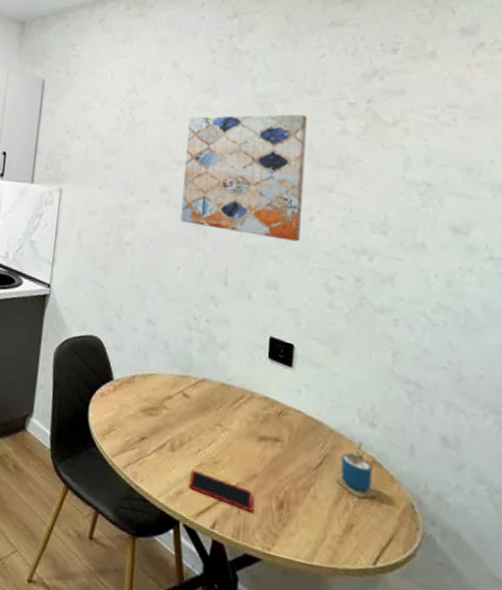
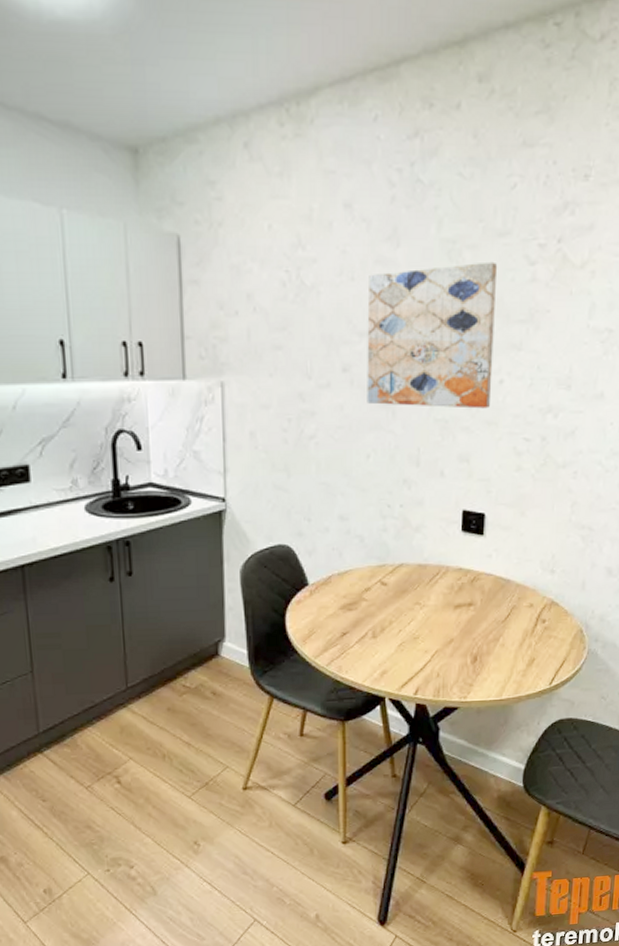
smartphone: present [188,469,253,512] -> none [392,649,451,672]
cup: present [336,441,376,499] -> none [521,588,553,636]

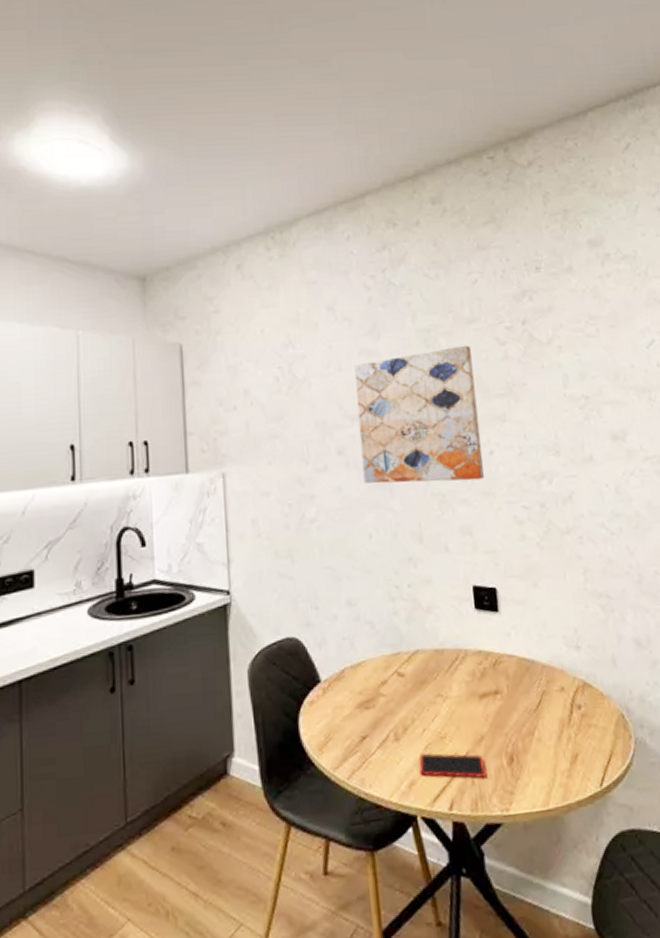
smartphone: none [392,649,451,672] -> present [419,753,486,778]

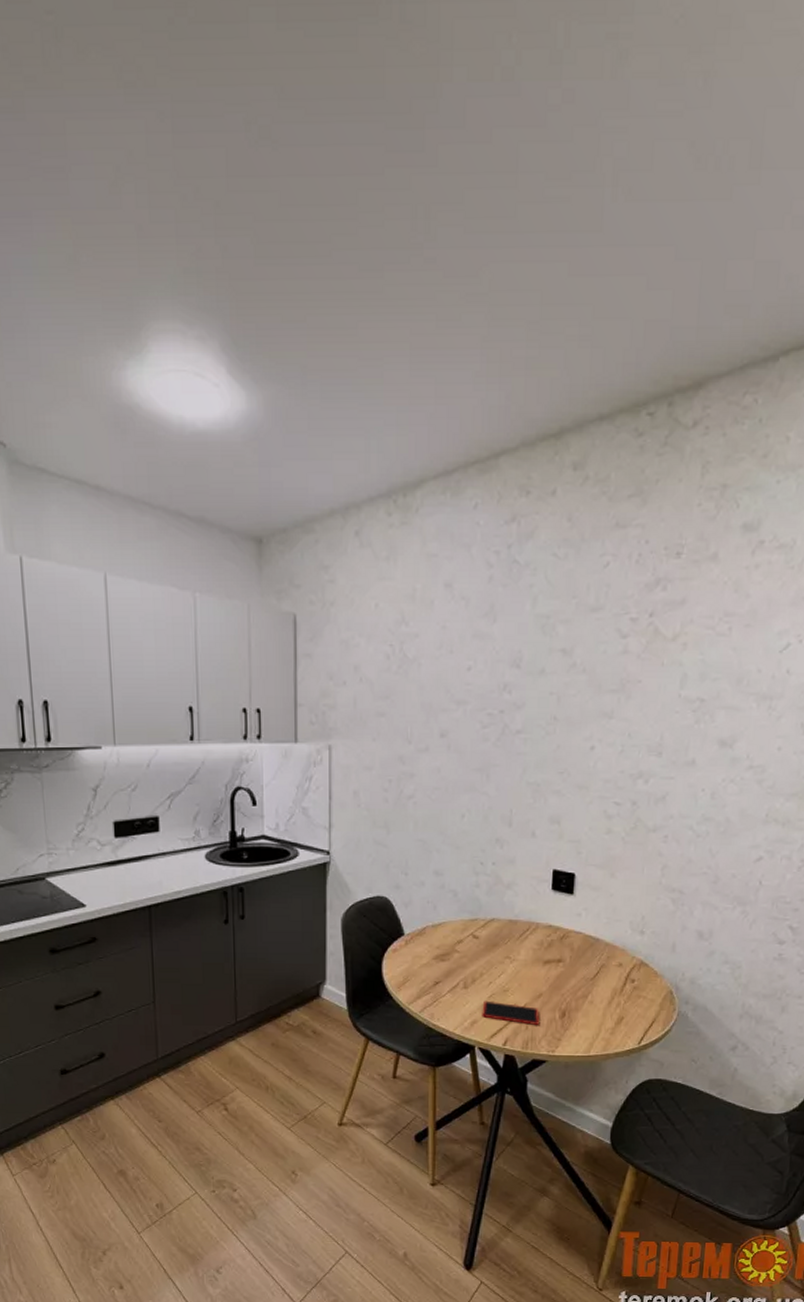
wall art: present [355,345,484,484] -> none [462,635,590,773]

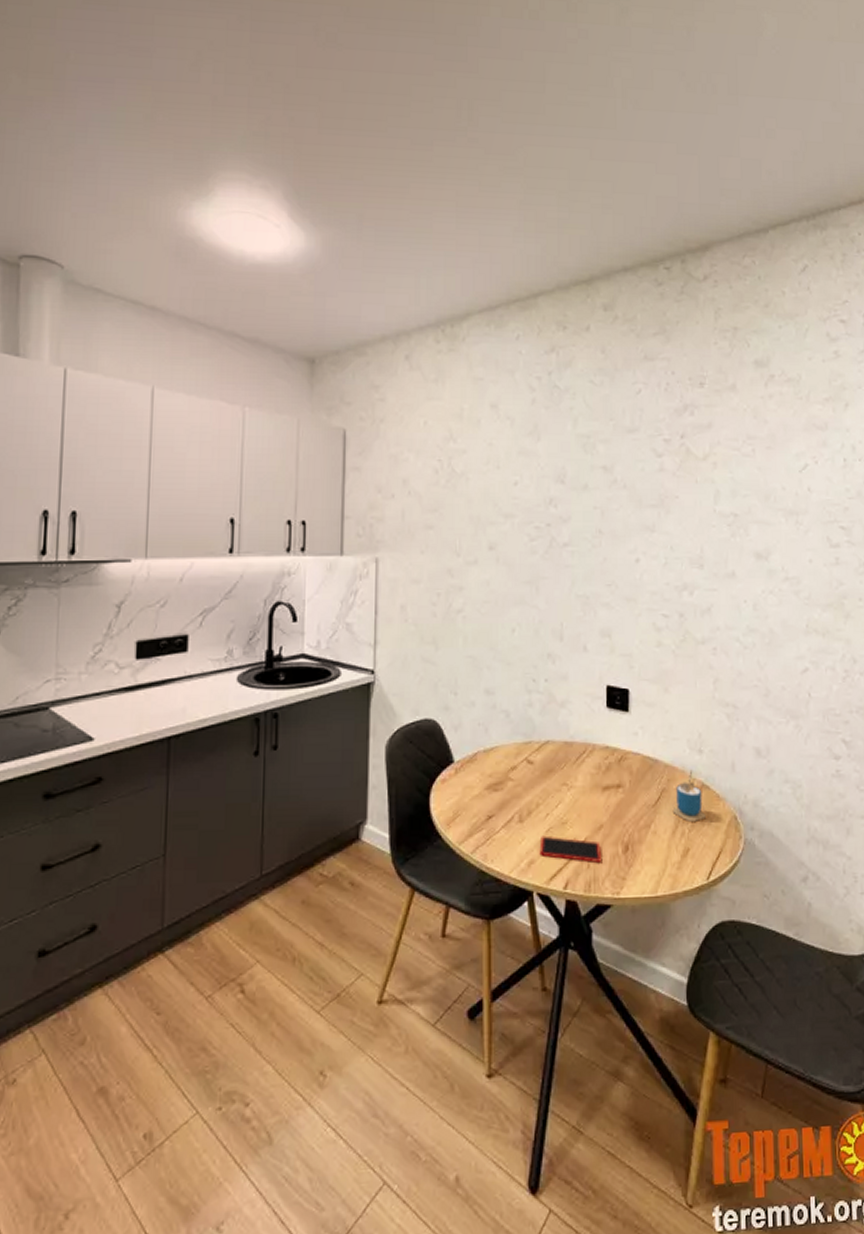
cup: none [610,948,642,996] -> present [672,769,706,823]

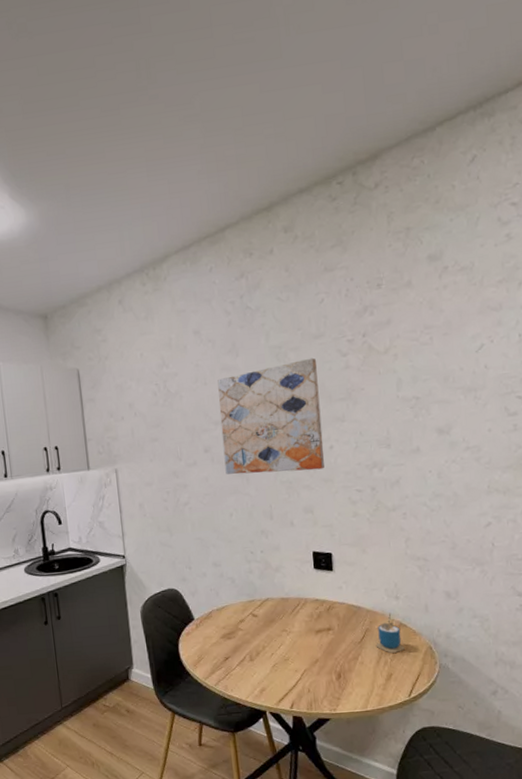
wall art: none [511,454,629,586] -> present [217,357,324,475]
smartphone: present [539,835,601,862] -> none [268,670,319,688]

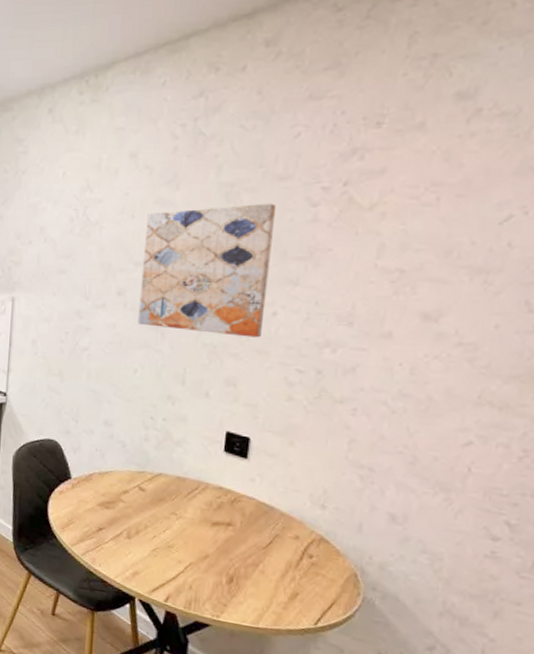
cup: present [376,612,405,654] -> none [284,522,321,571]

